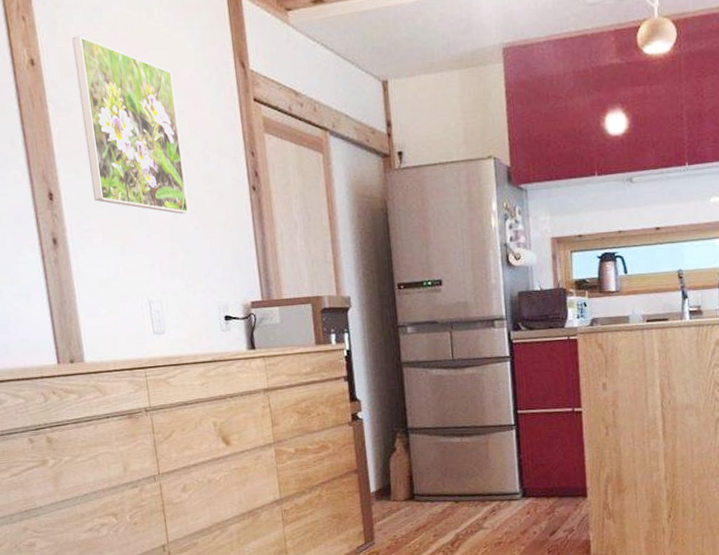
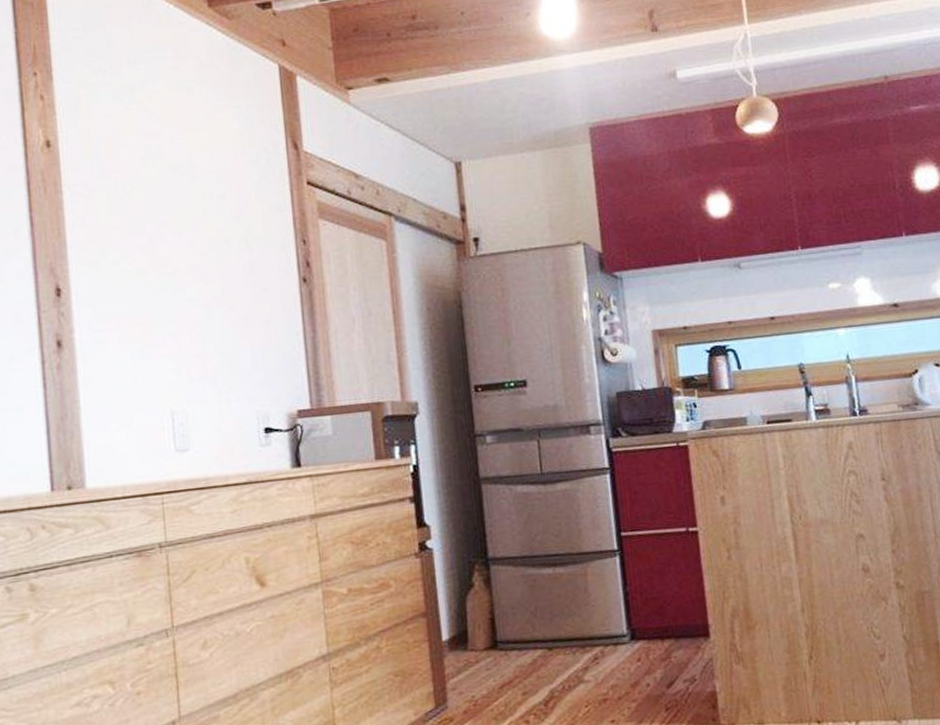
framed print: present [72,36,189,214] -> none [97,116,226,310]

